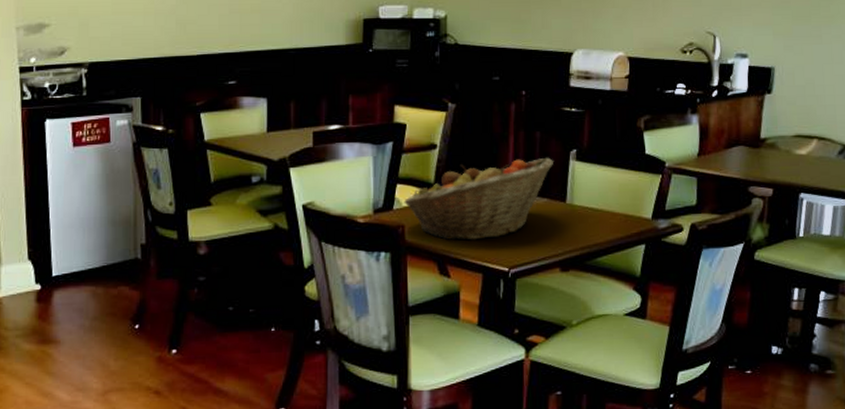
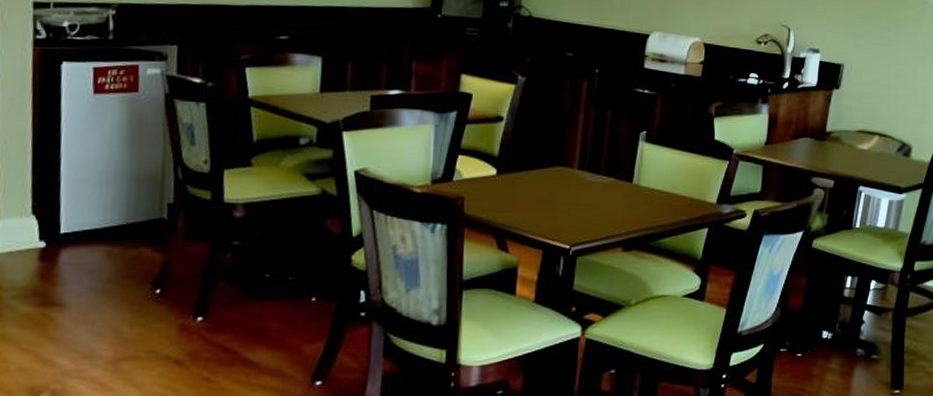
fruit basket: present [404,157,553,241] -> none [465,137,622,216]

